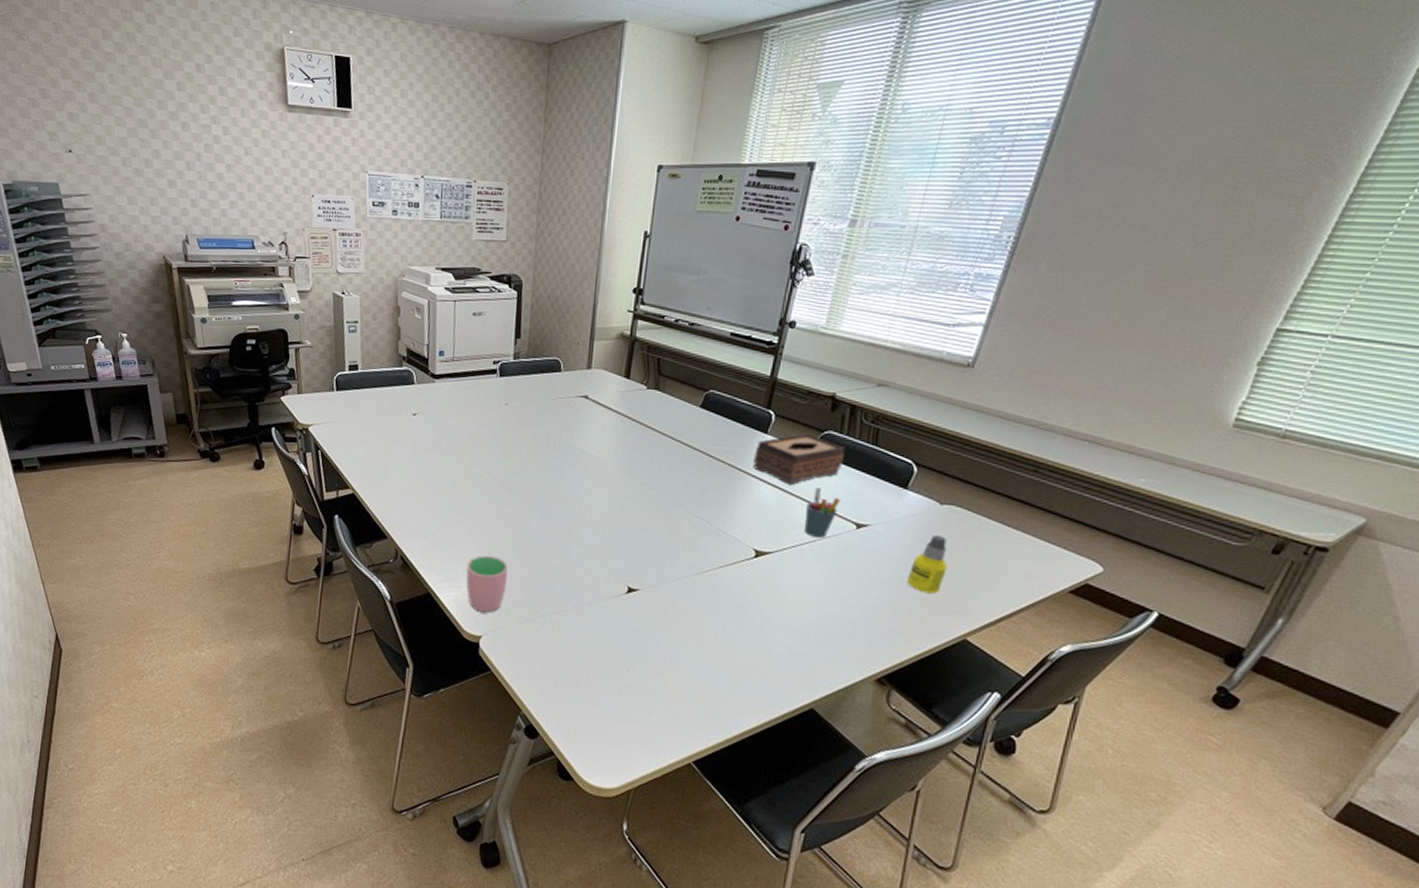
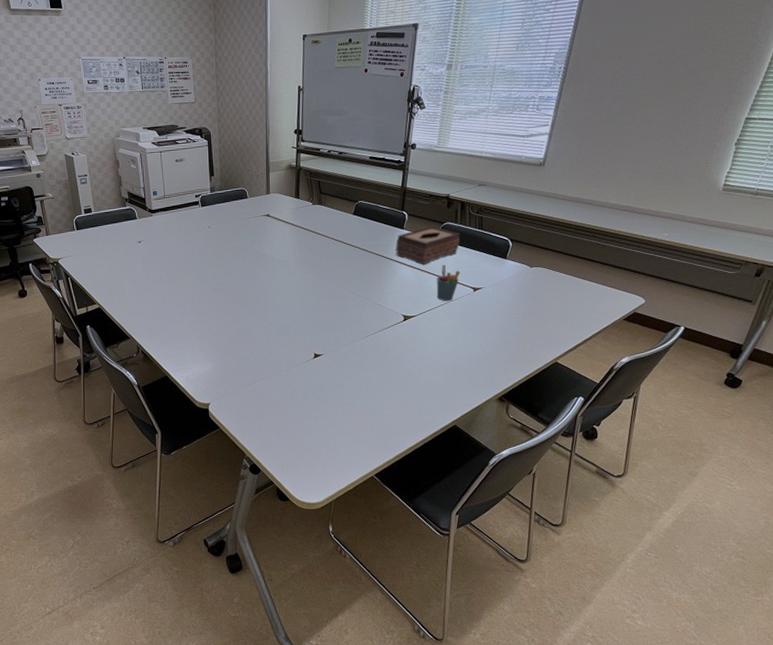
cup: present [466,555,508,613] -> none [193,343,224,385]
bottle: present [907,534,947,594] -> none [512,289,539,332]

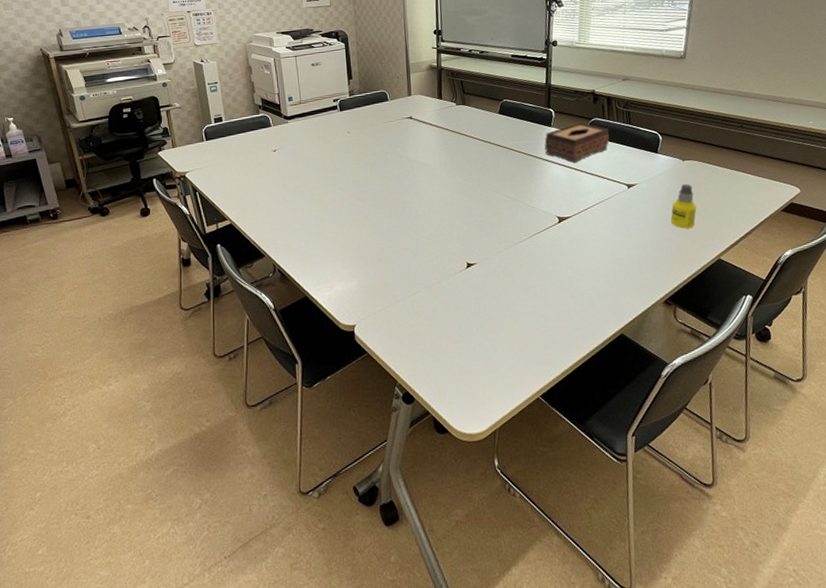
pen holder: present [436,265,461,302] -> none [589,162,613,201]
bottle: none [512,289,539,332] -> present [670,183,697,229]

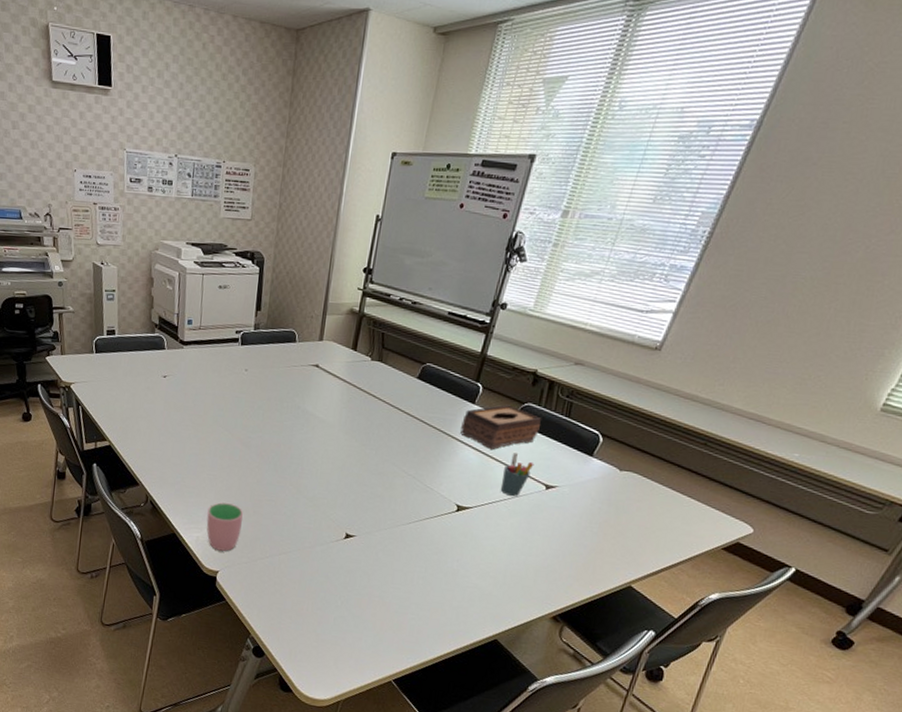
cup: none [335,256,370,305] -> present [206,502,243,552]
pen holder: none [589,162,613,201] -> present [500,453,534,497]
bottle: present [670,183,697,229] -> none [585,496,623,547]

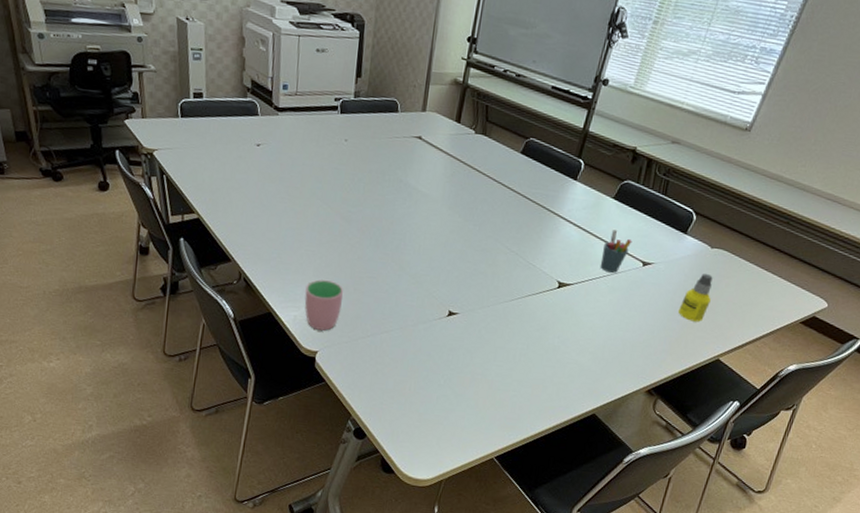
tissue box: present [460,404,542,449] -> none [562,181,640,226]
bottle: none [585,496,623,547] -> present [678,273,713,322]

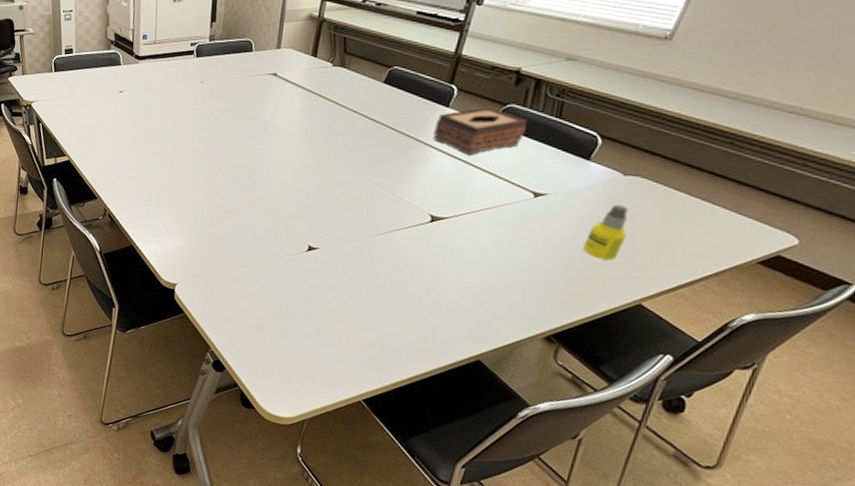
cup: present [304,279,343,331] -> none [164,215,201,264]
tissue box: none [562,181,640,226] -> present [433,107,528,155]
pen holder: present [600,230,633,274] -> none [480,158,520,206]

